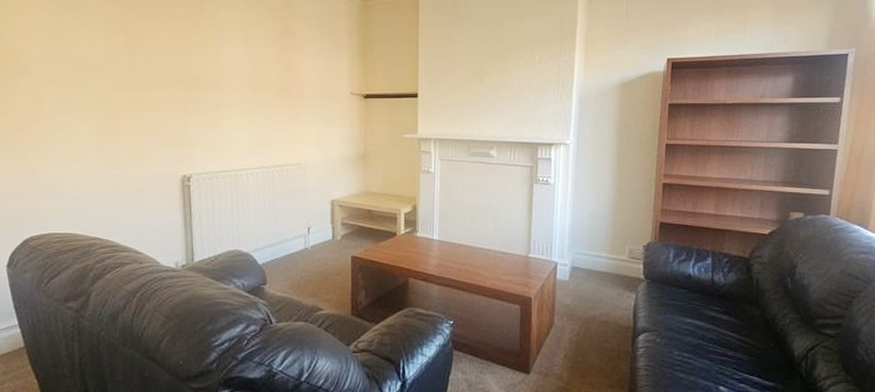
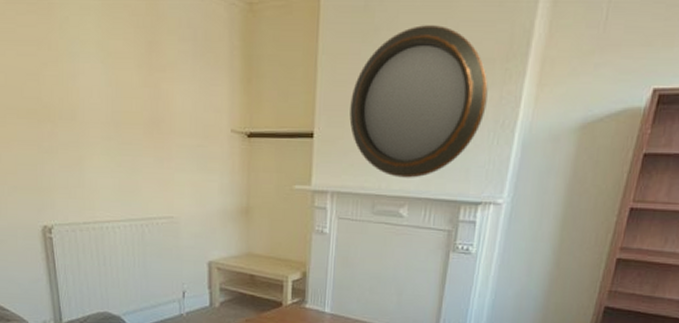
home mirror: none [446,16,549,126] -> present [349,25,488,178]

